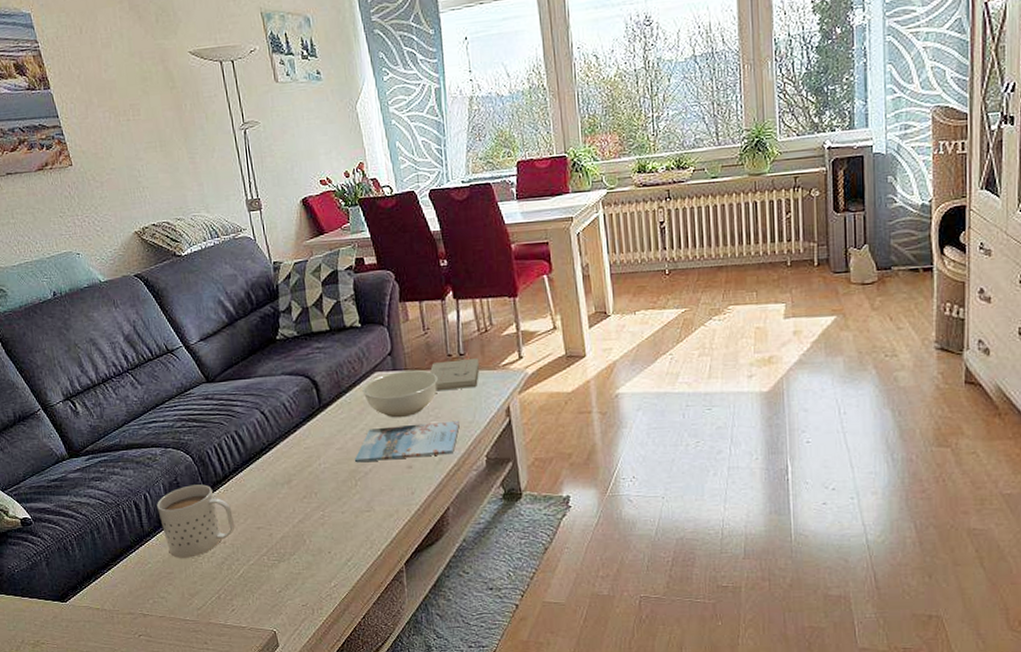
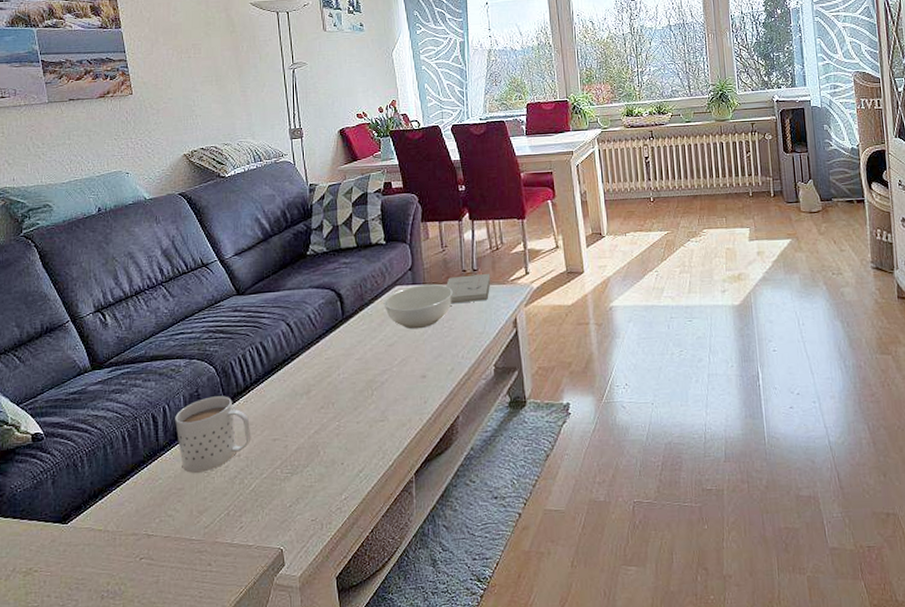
magazine: present [354,420,461,463] -> none [372,331,472,373]

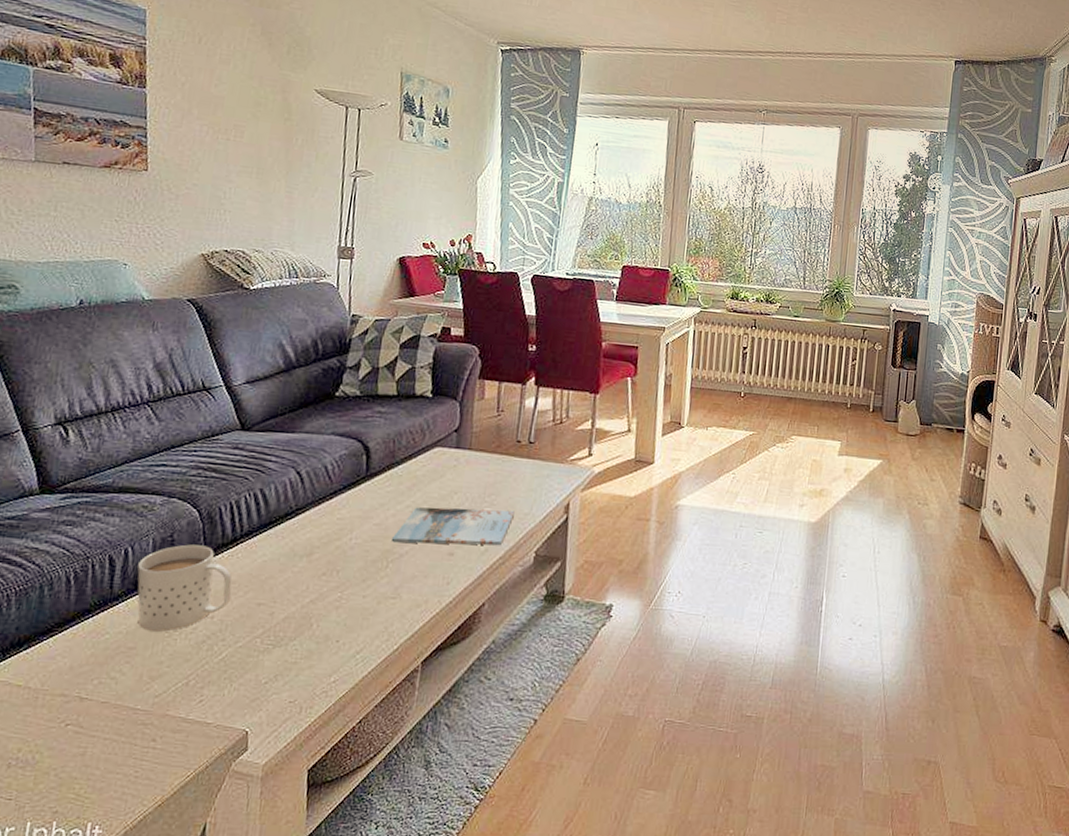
magazine: none [372,331,472,373] -> present [390,507,516,546]
bowl: present [383,284,453,329] -> none [417,450,502,500]
book: present [446,274,491,304] -> none [495,446,549,479]

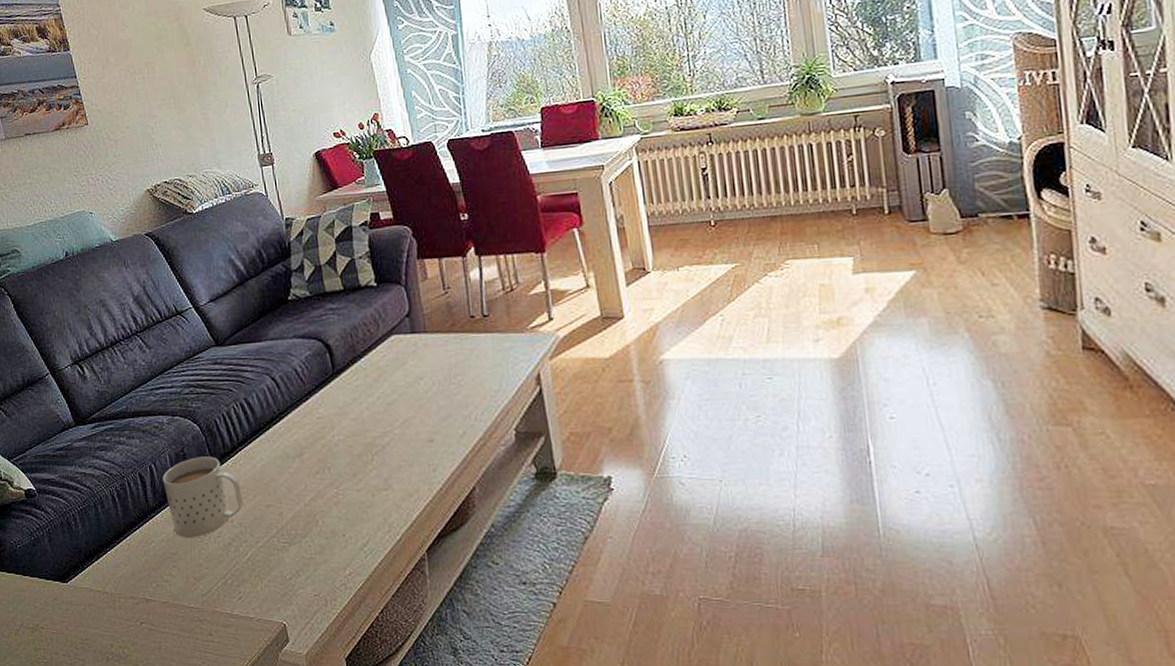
magazine: present [390,507,516,546] -> none [370,389,486,435]

